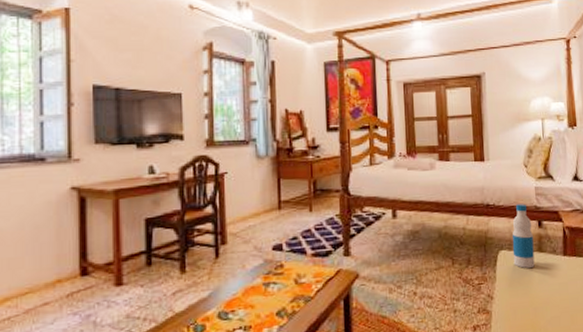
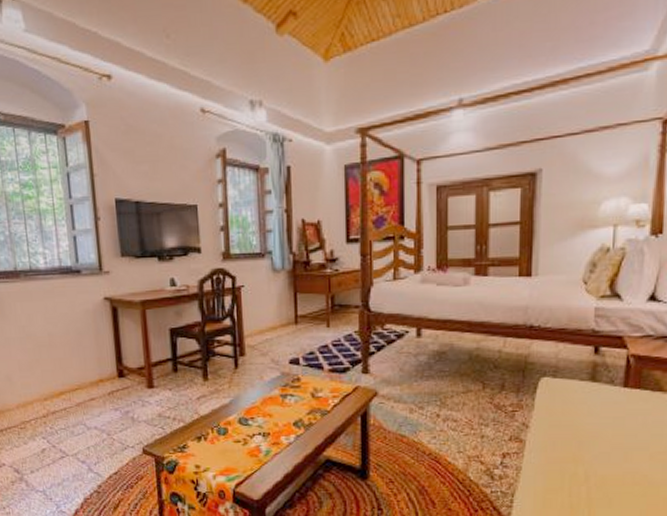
bottle: present [512,204,535,268] -> none [557,326,586,398]

